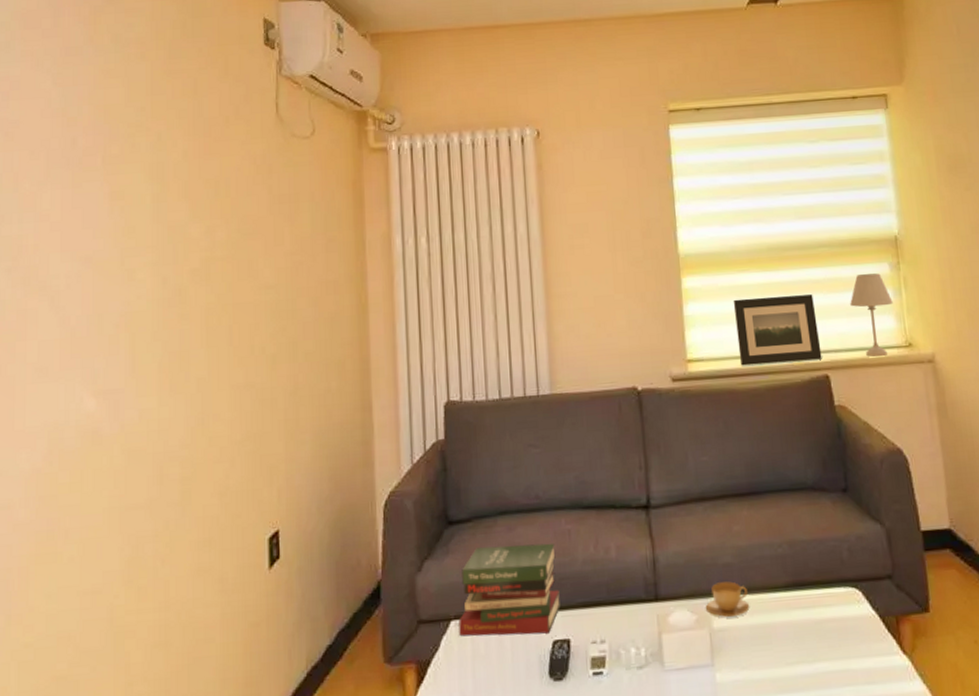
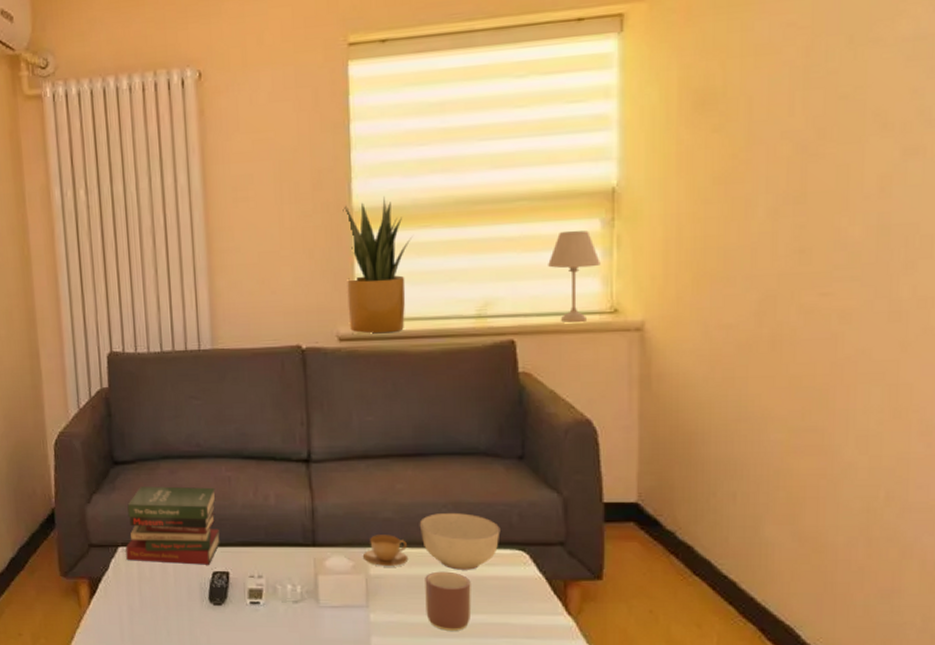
planter: none [670,243,733,374] -> present [343,196,413,334]
picture frame: present [733,294,822,366] -> none [411,253,509,328]
bowl: none [757,551,834,615] -> present [419,512,501,570]
mug: none [767,617,814,685] -> present [425,571,472,631]

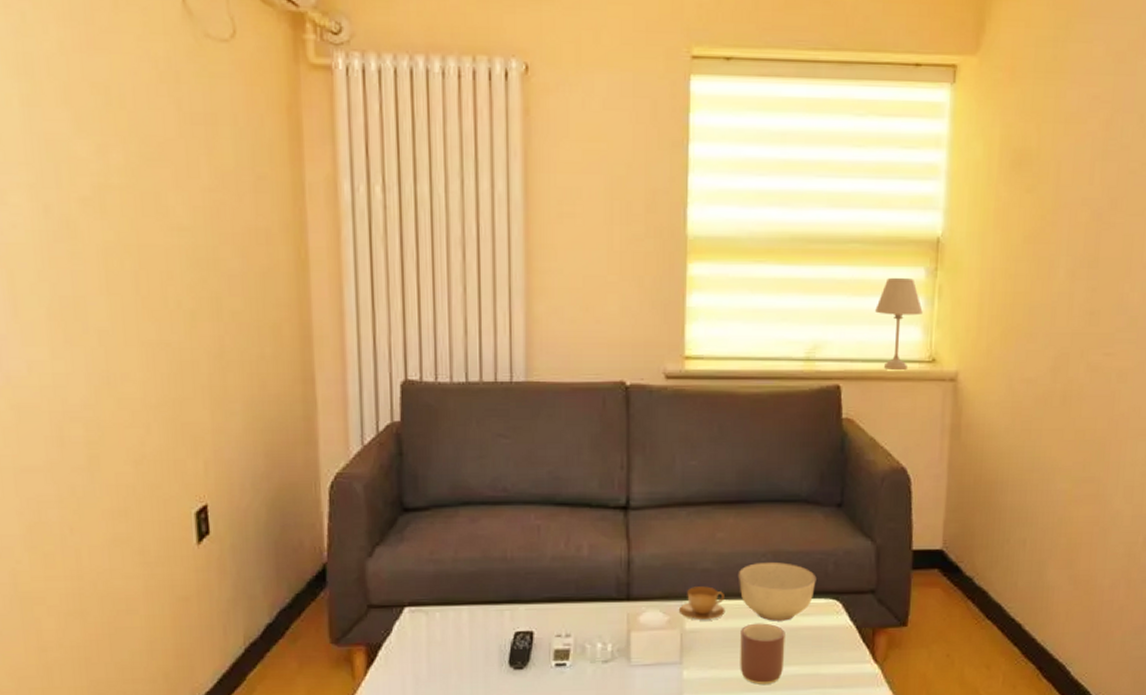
books: present [125,486,221,565] -> none [413,536,526,625]
planter: present [343,196,413,334] -> none [677,226,747,372]

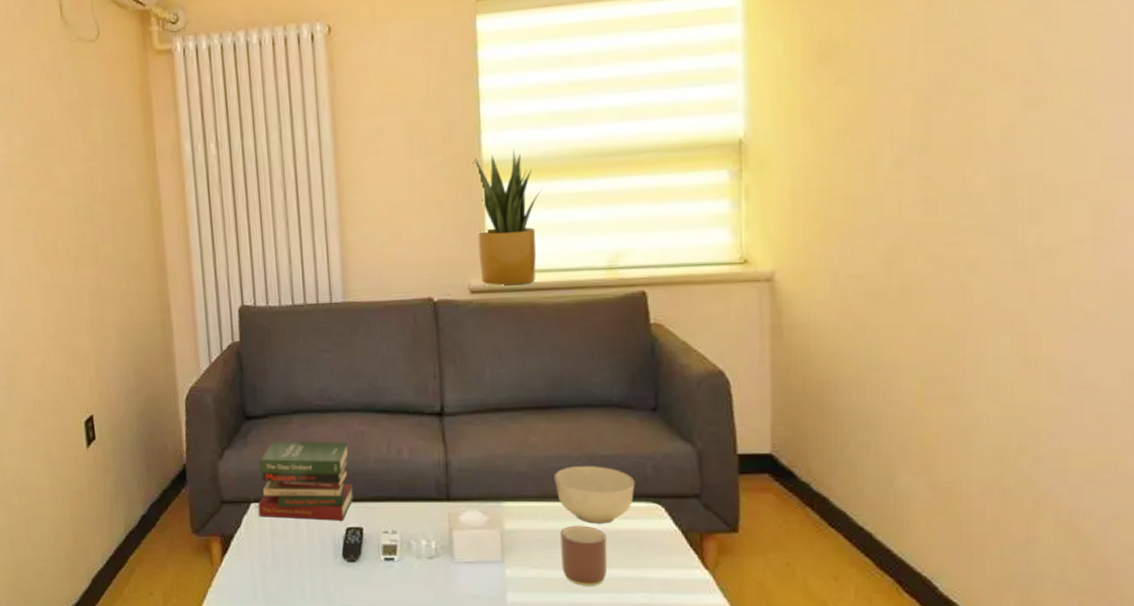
books: none [413,536,526,625] -> present [258,441,354,521]
planter: none [677,226,747,372] -> present [473,149,543,286]
teacup: present [680,586,725,619] -> none [498,488,544,520]
table lamp: present [875,278,923,371] -> none [677,182,729,275]

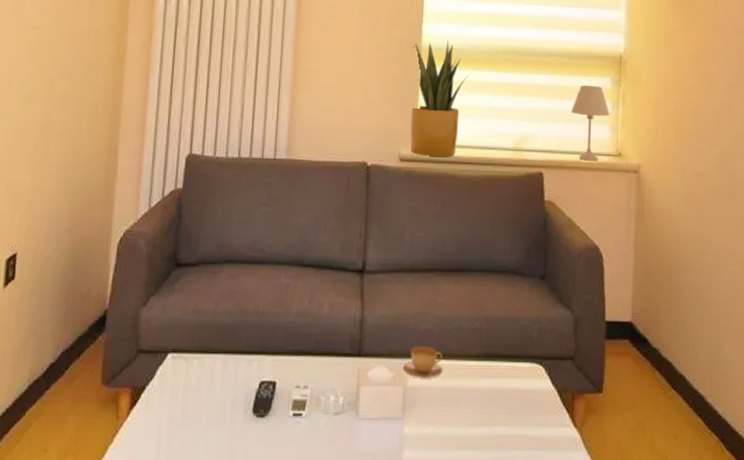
books: present [258,441,354,521] -> none [174,290,273,374]
teacup: none [498,488,544,520] -> present [403,346,443,377]
bowl: present [553,465,635,524] -> none [454,326,523,382]
mug: present [560,525,608,586] -> none [454,383,495,443]
table lamp: none [677,182,729,275] -> present [571,85,610,162]

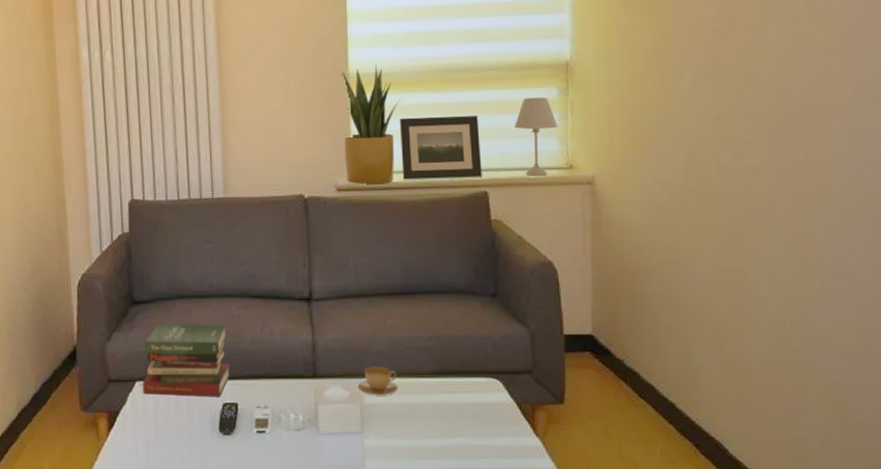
books: none [174,290,273,374] -> present [142,324,230,397]
picture frame: none [464,94,540,158] -> present [399,115,482,180]

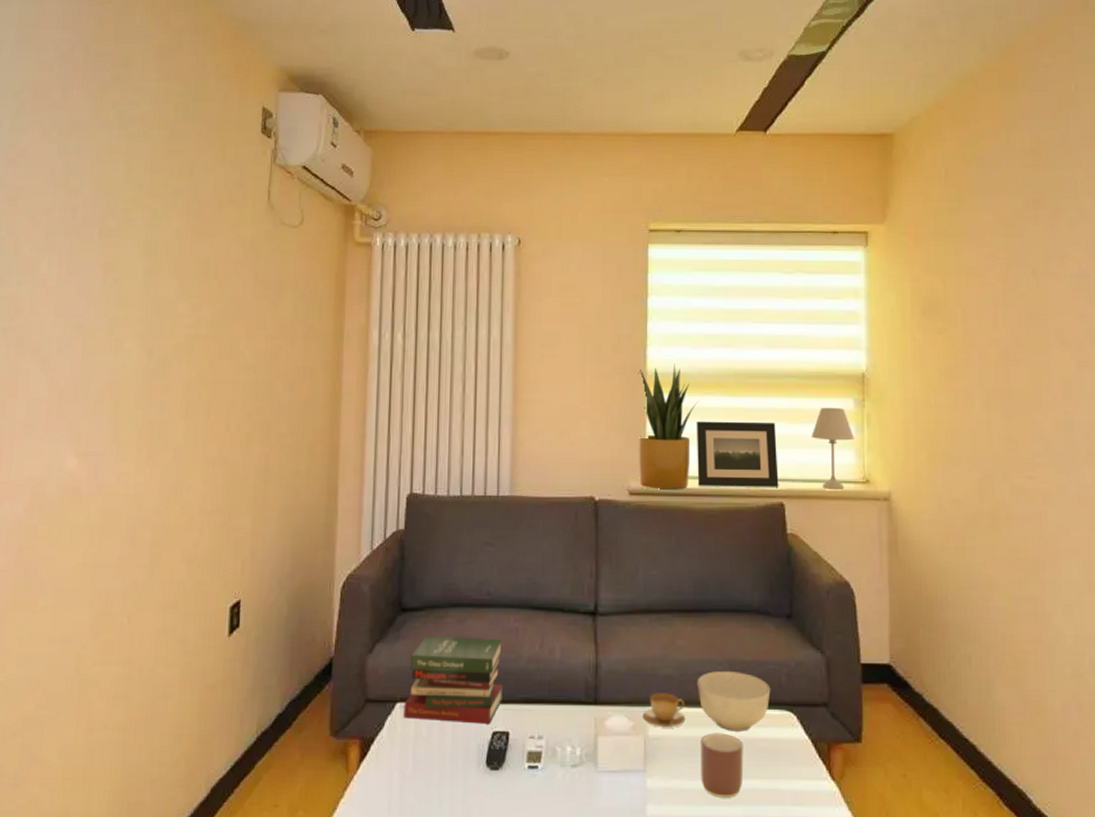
bowl: none [407,345,477,397] -> present [696,670,771,732]
mug: none [412,399,453,453] -> present [701,732,744,798]

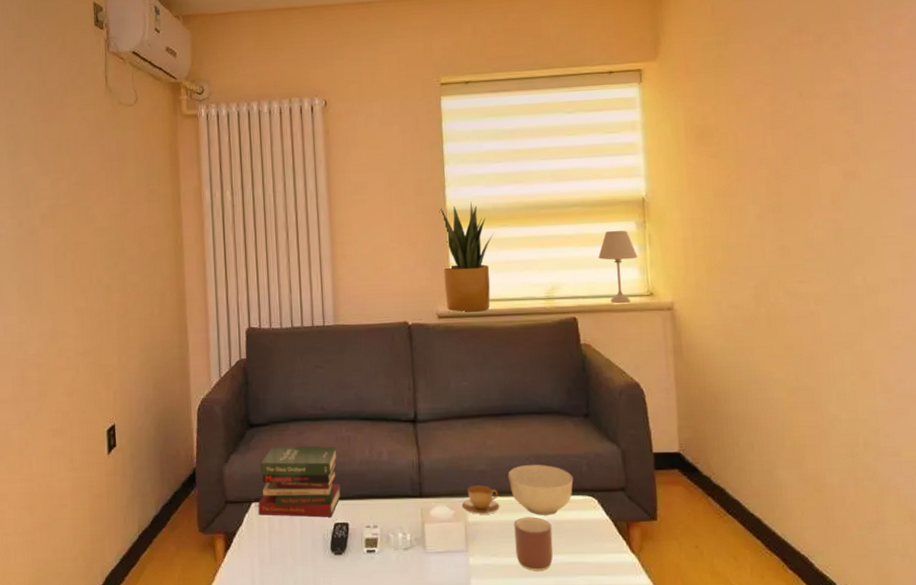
picture frame: present [696,421,779,487] -> none [493,247,571,307]

